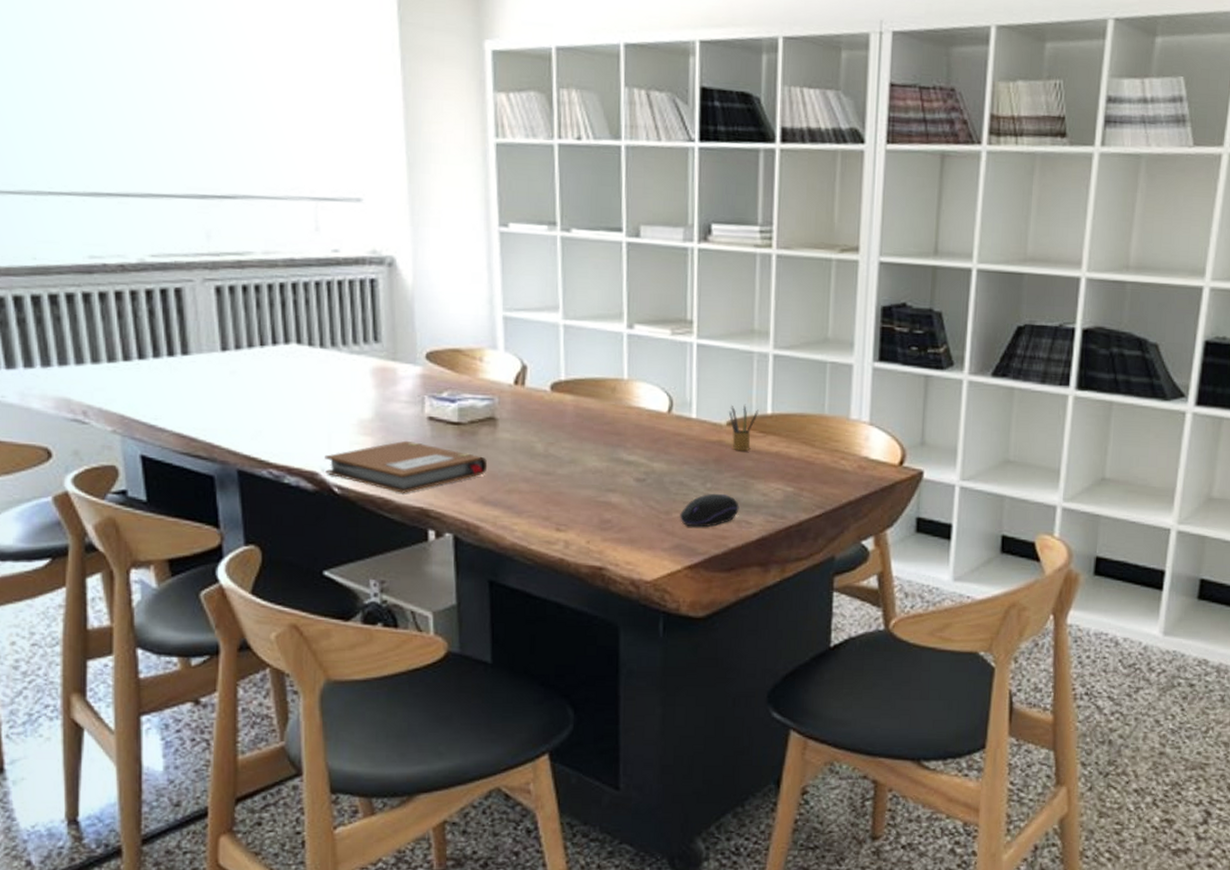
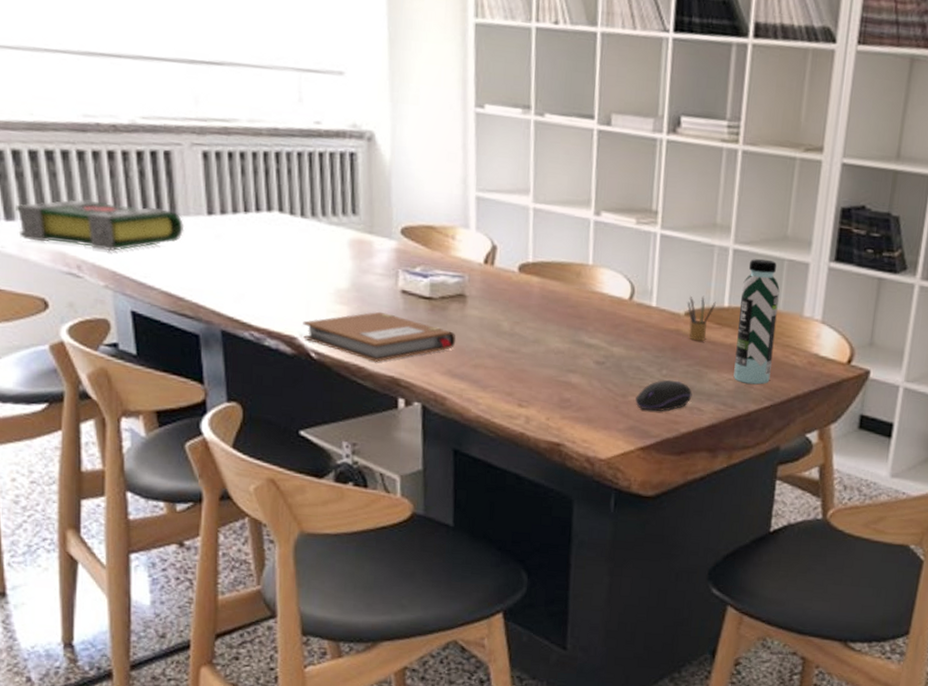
book: none [17,341,197,395] -> present [16,198,185,252]
water bottle: none [781,362,824,493] -> present [733,258,780,385]

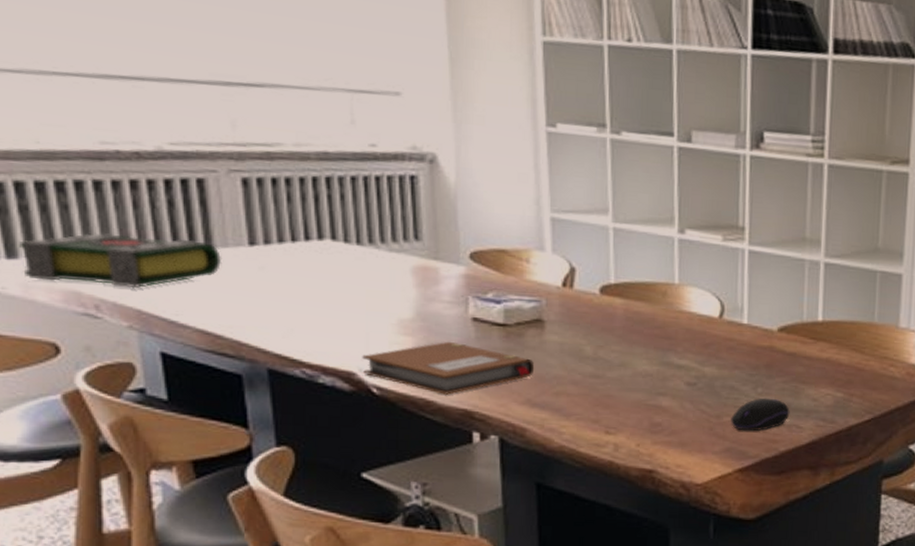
pencil box: present [687,295,716,342] -> none [779,311,809,357]
water bottle: present [733,258,780,385] -> none [831,271,874,398]

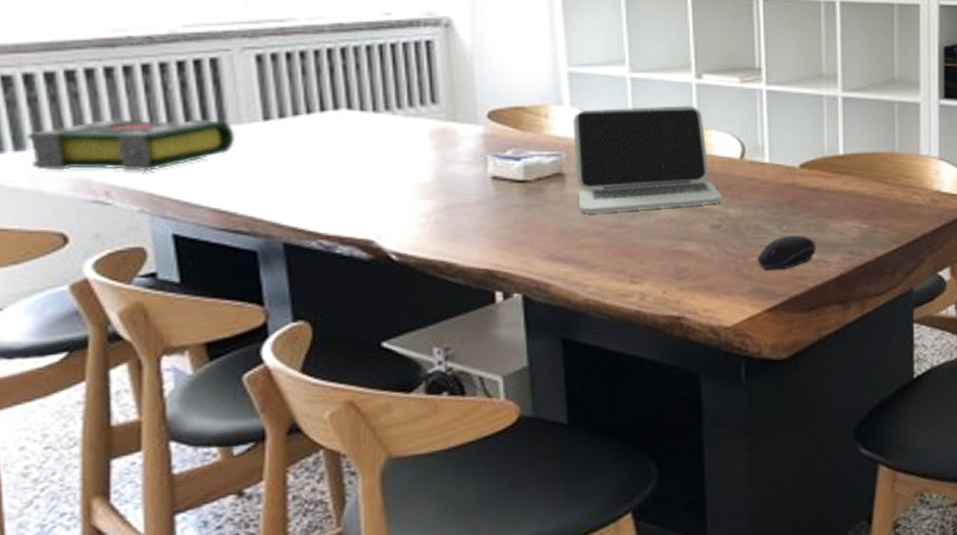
notebook: present [362,341,535,395] -> none [380,201,557,256]
laptop: none [554,257,699,362] -> present [573,105,722,213]

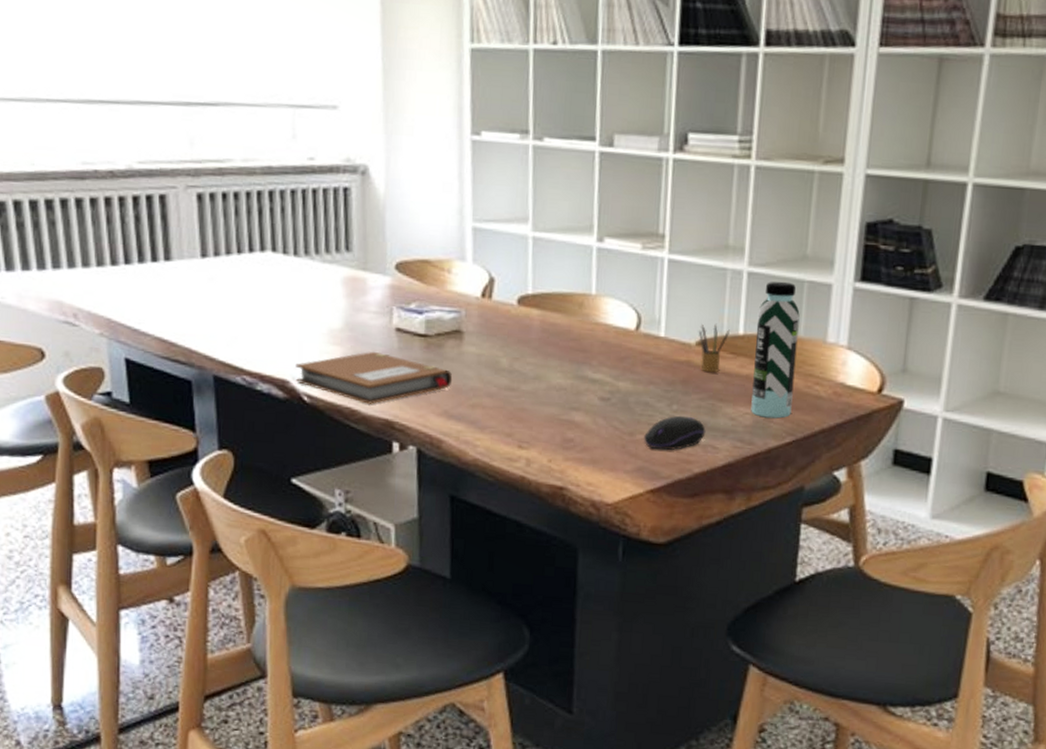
book: present [27,117,236,172] -> none [16,246,179,299]
notebook: none [380,201,557,256] -> present [295,351,453,404]
laptop: present [573,105,722,213] -> none [473,267,614,376]
pencil box: none [801,146,830,192] -> present [698,323,730,373]
water bottle: none [855,103,894,229] -> present [751,281,800,419]

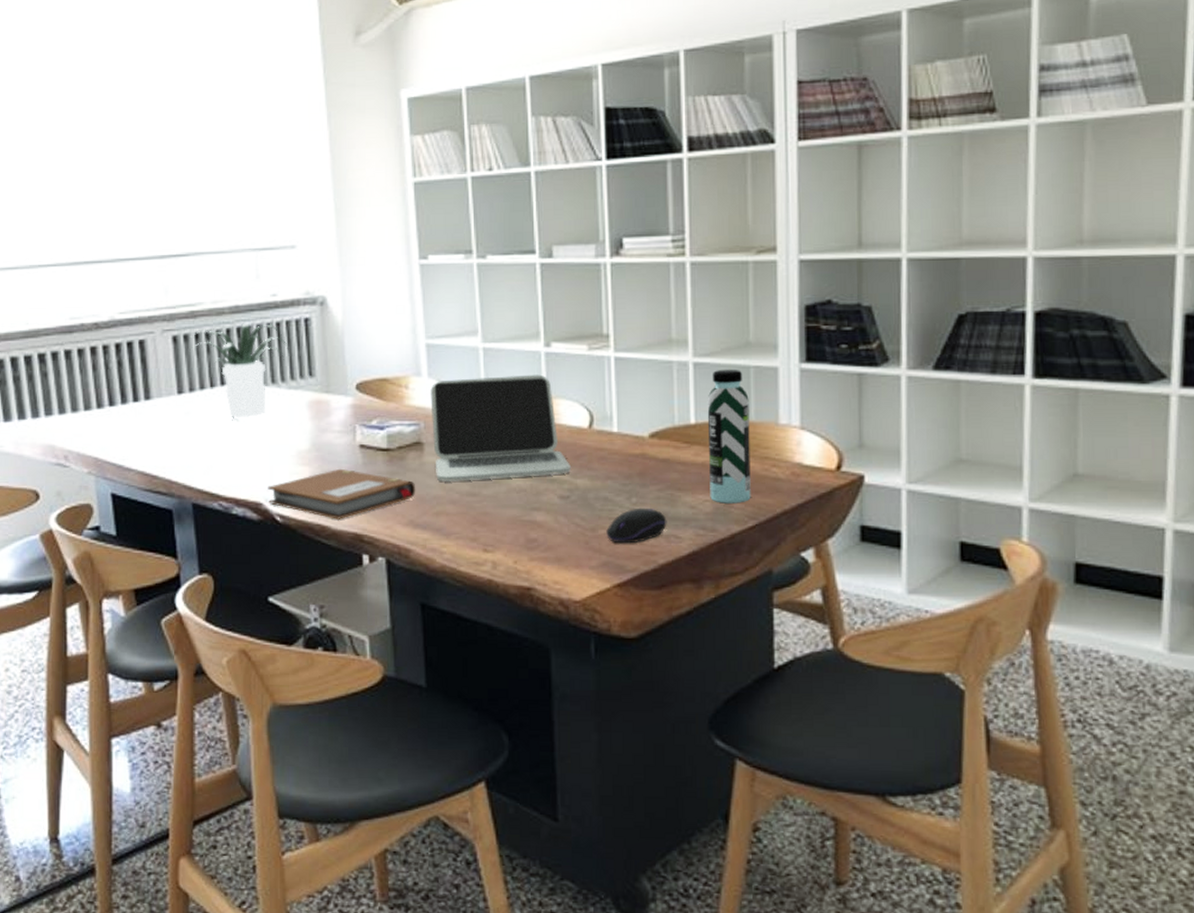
potted plant: none [212,186,326,291] -> present [186,323,290,420]
laptop: none [473,267,614,376] -> present [430,374,571,481]
pencil box: present [698,323,730,373] -> none [650,415,681,464]

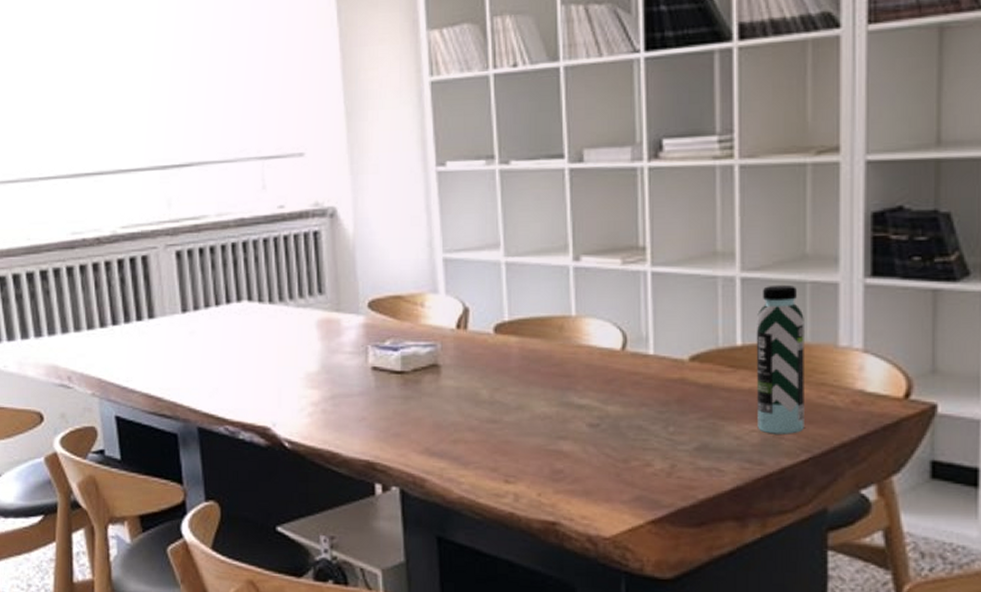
potted plant: present [186,323,290,420] -> none [190,237,299,340]
notebook: present [267,468,416,519] -> none [275,392,432,446]
laptop: present [430,374,571,481] -> none [448,291,601,407]
computer mouse: present [606,508,667,544] -> none [640,437,708,477]

